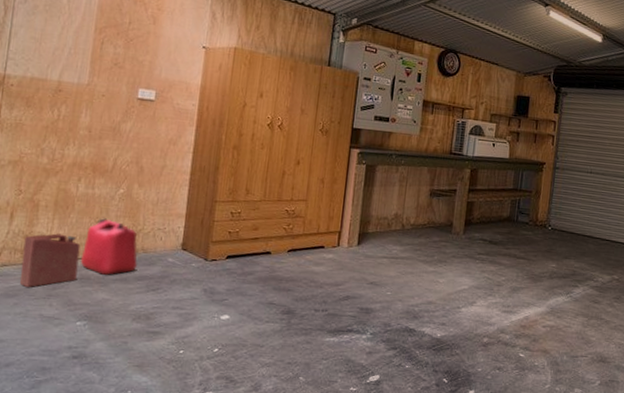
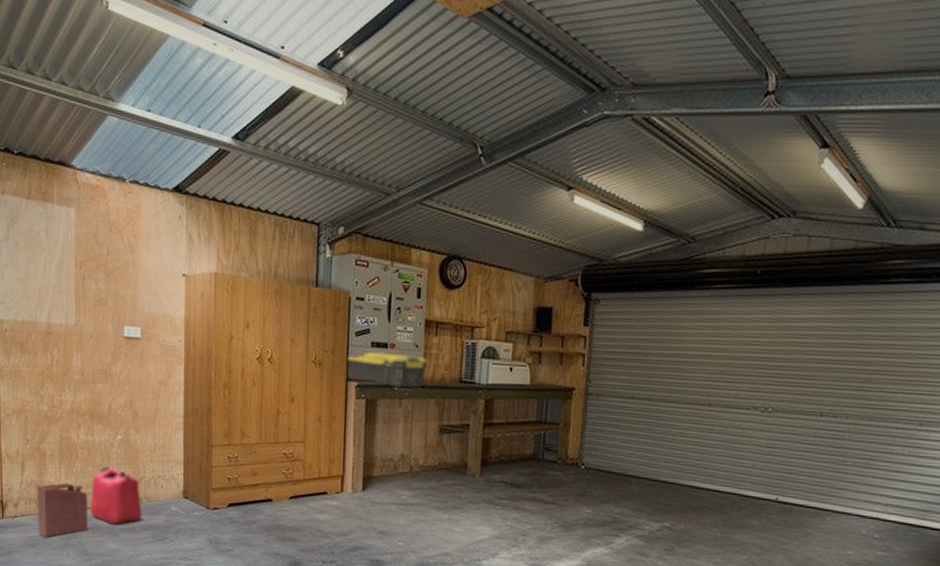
toolbox: none [350,122,423,158] -> present [346,349,427,389]

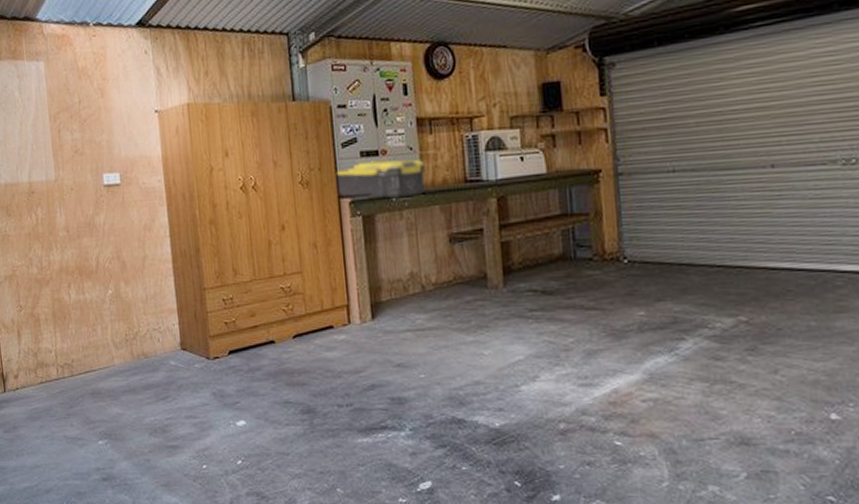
jerry can: present [37,483,88,538] -> none [34,347,89,409]
fuel can: present [89,466,142,525] -> none [88,324,142,387]

